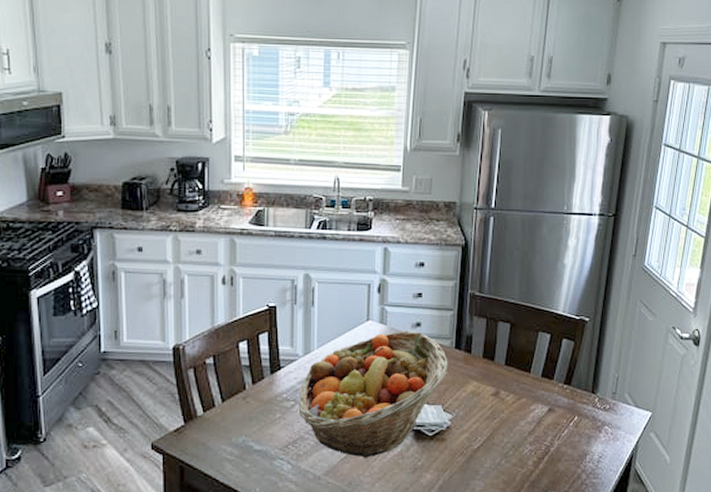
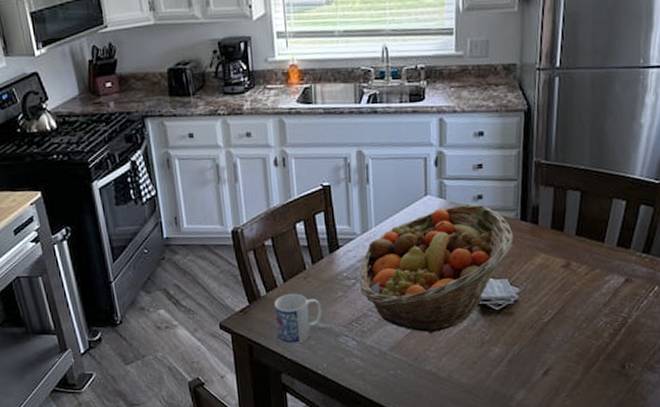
mug: none [210,414,259,467] -> present [273,294,322,345]

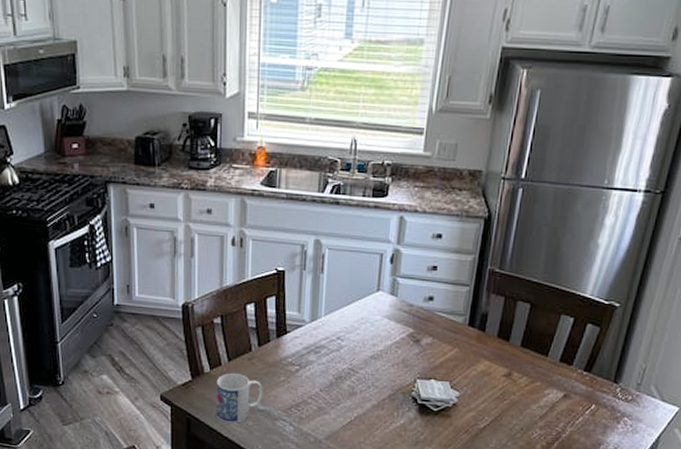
fruit basket: present [359,203,514,334] -> none [302,303,460,428]

